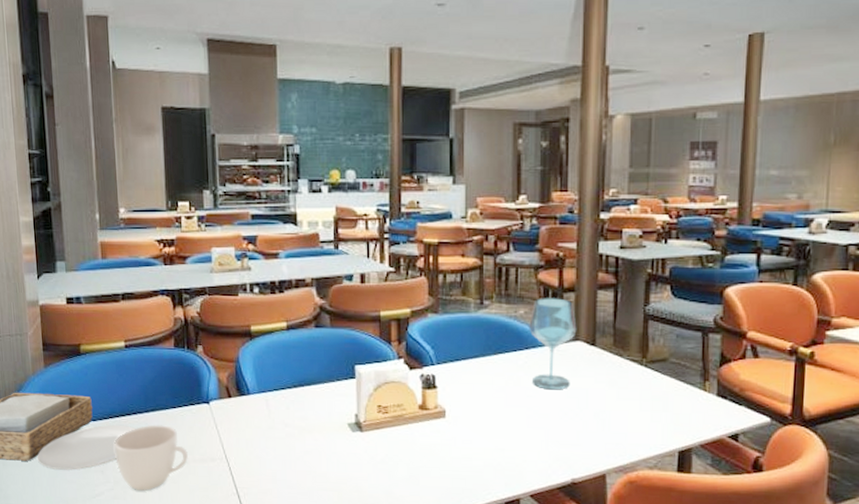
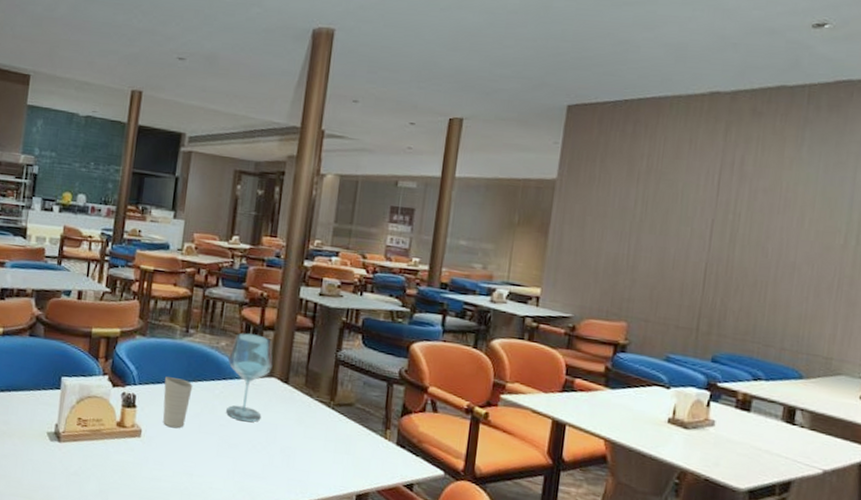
cup: none [463,353,494,405] -> present [163,377,193,429]

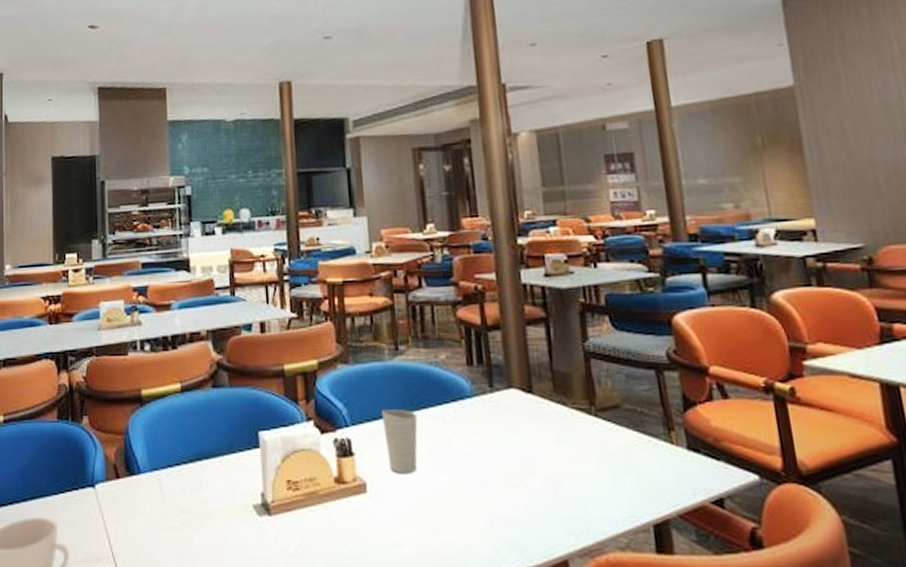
wine glass: present [226,333,273,422] -> none [452,338,509,451]

